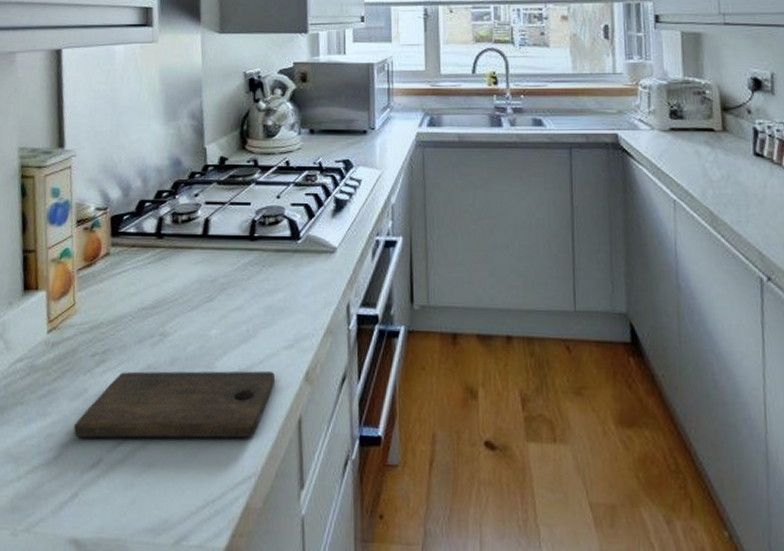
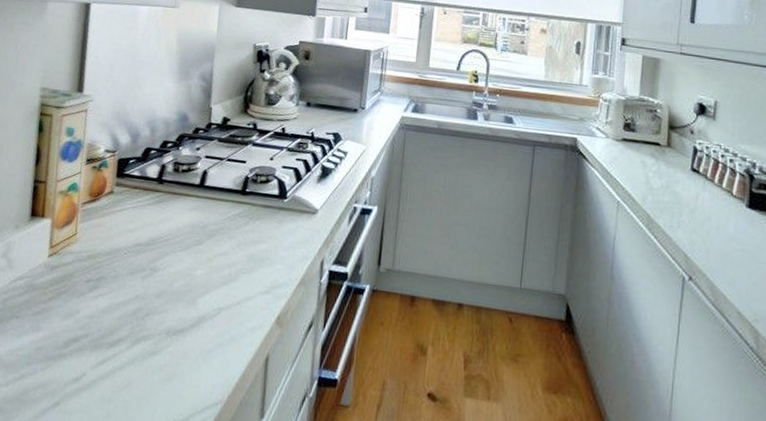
cutting board: present [74,370,276,439] -> none [62,299,250,369]

